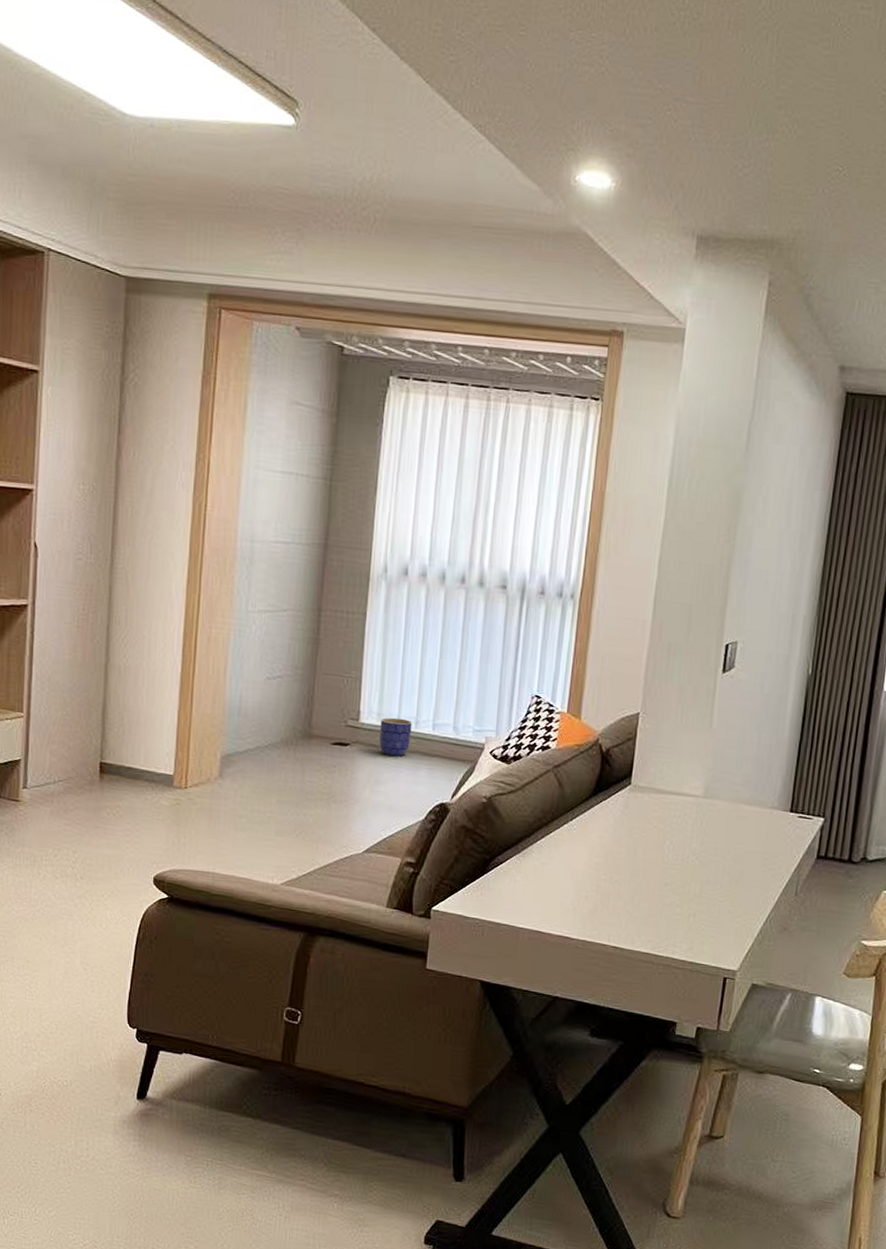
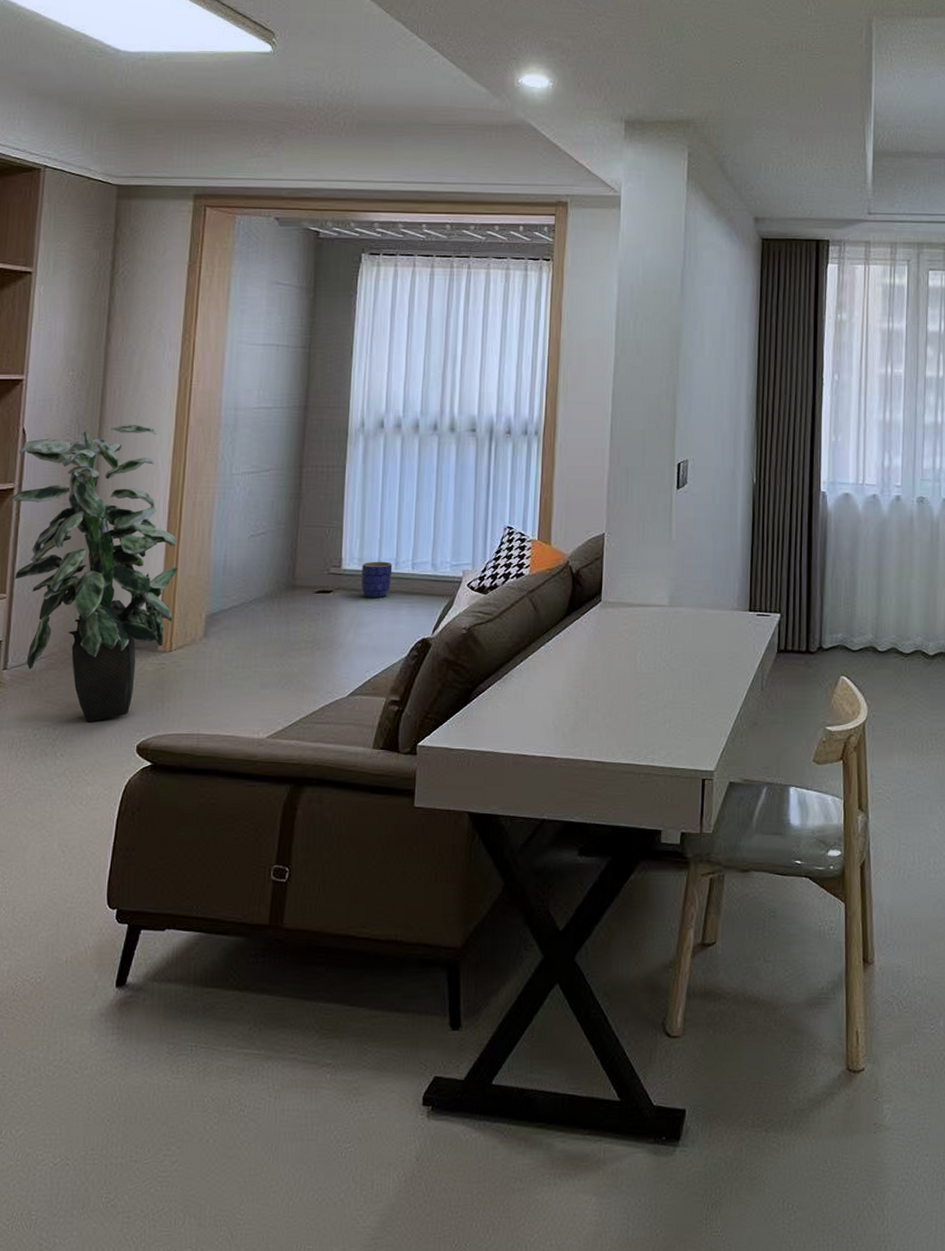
indoor plant: none [26,547,194,850] -> present [12,424,179,723]

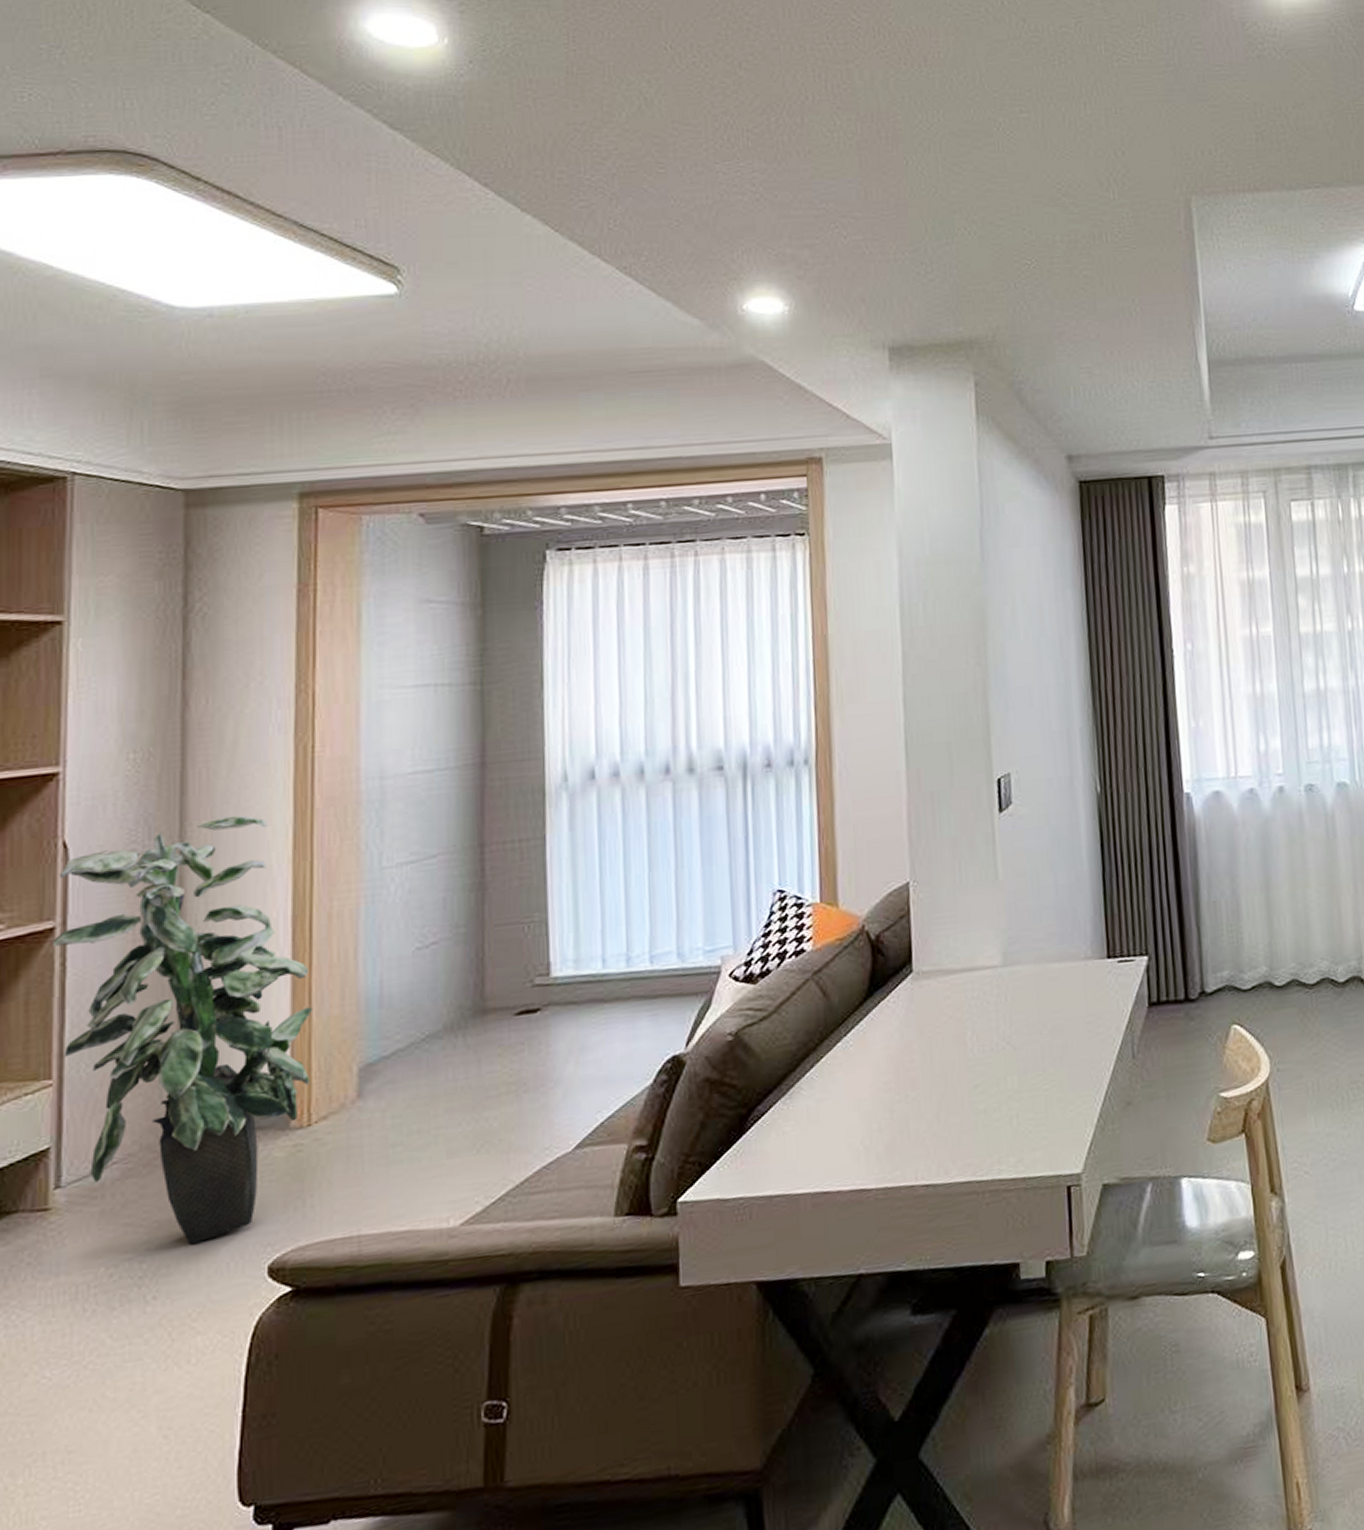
planter: present [361,561,393,598] -> none [579,958,623,1011]

